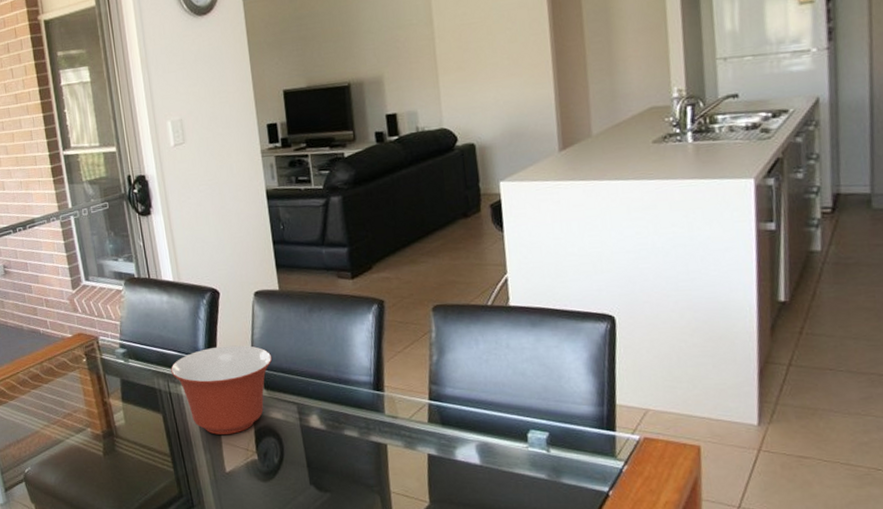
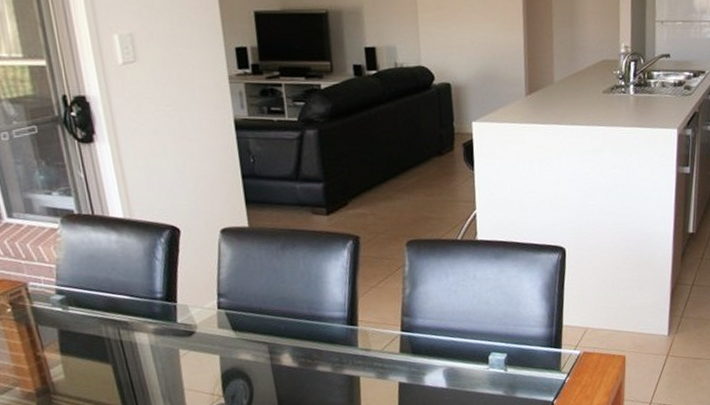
mixing bowl: present [171,345,273,435] -> none [122,286,241,382]

